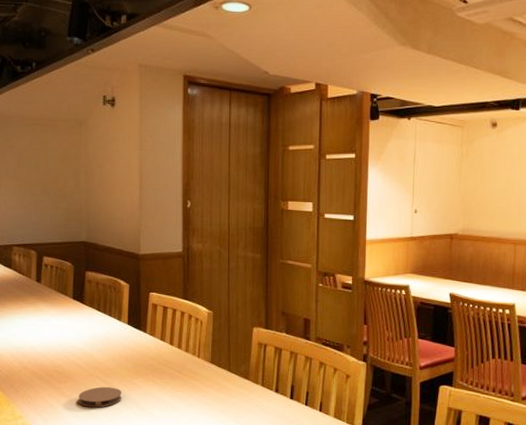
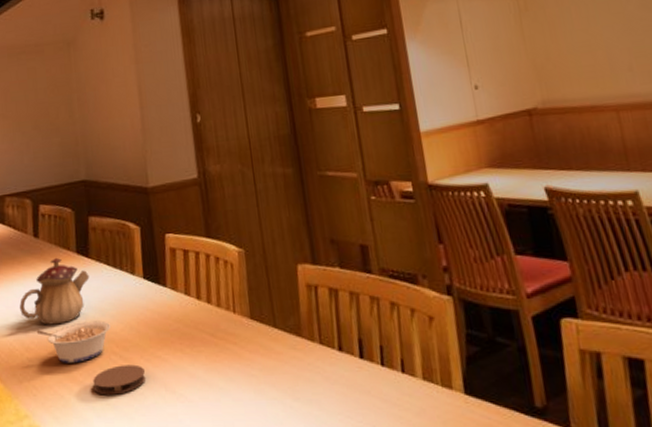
teapot: none [21,300,82,352] -> present [20,257,90,325]
legume: none [34,352,98,382] -> present [36,321,112,363]

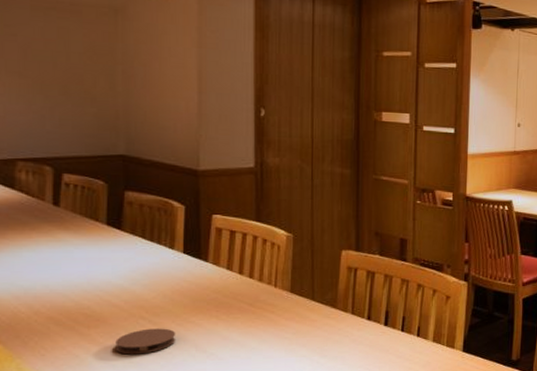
teapot: present [20,257,90,325] -> none [30,227,120,291]
legume: present [36,321,112,363] -> none [49,289,142,326]

